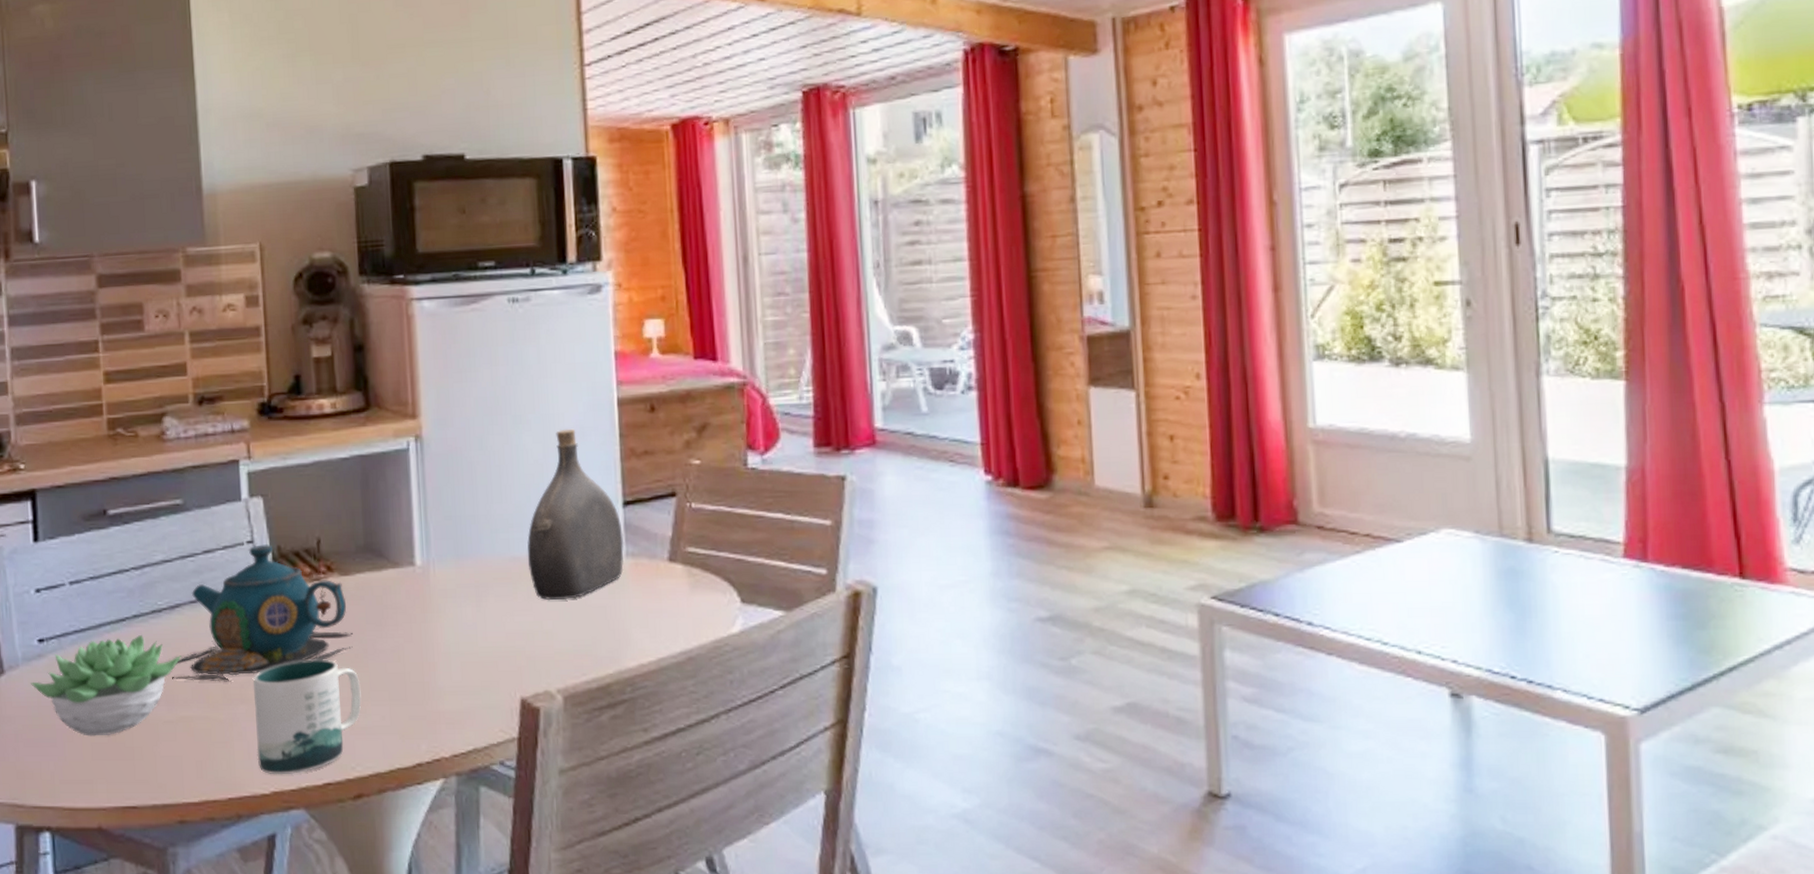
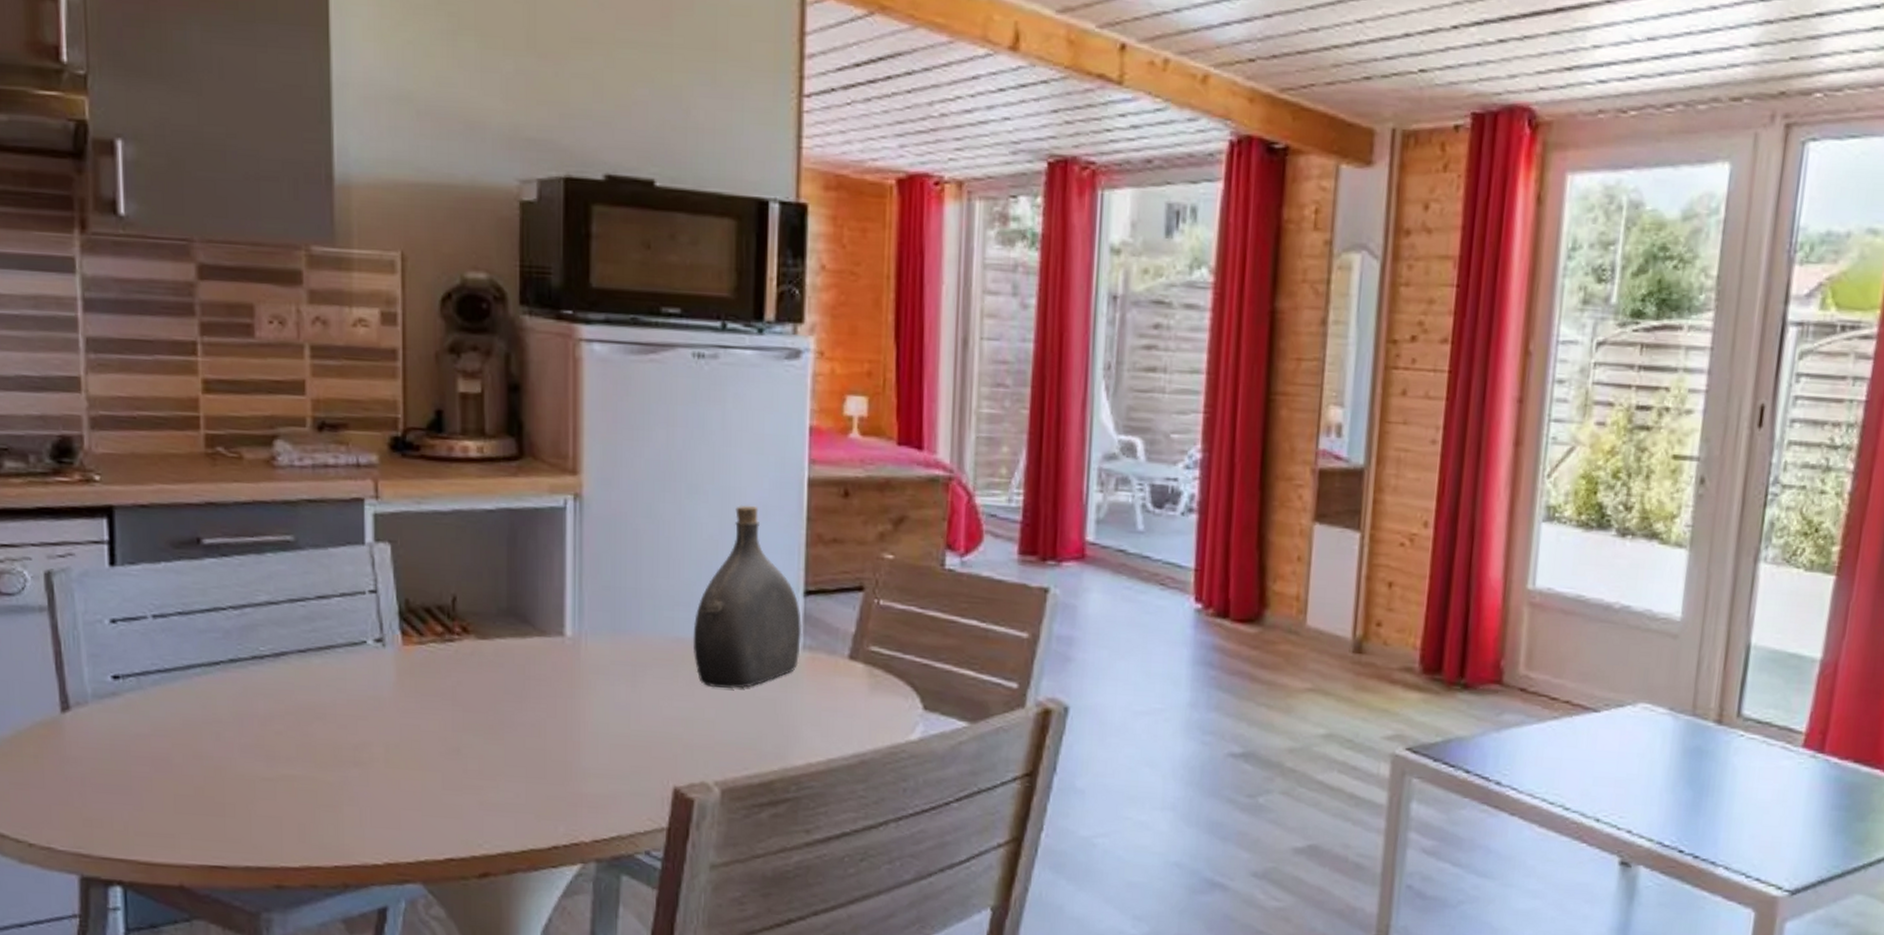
succulent plant: present [30,634,182,736] -> none [101,681,286,789]
teapot: present [172,544,353,682] -> none [273,595,488,742]
mug: present [253,659,362,775] -> none [370,726,494,846]

